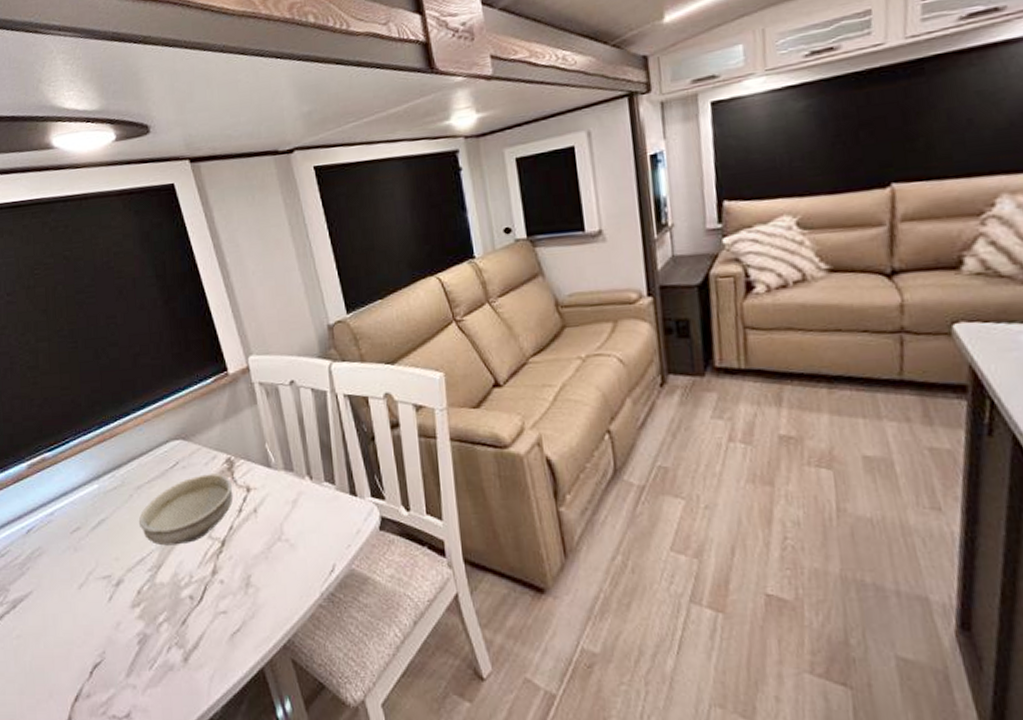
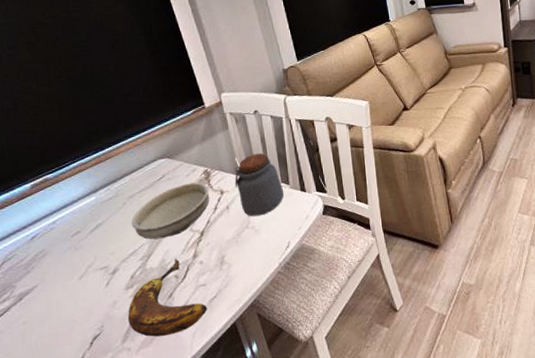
banana: none [133,573,229,676] -> present [128,258,207,337]
jar: none [264,439,328,526] -> present [234,153,284,217]

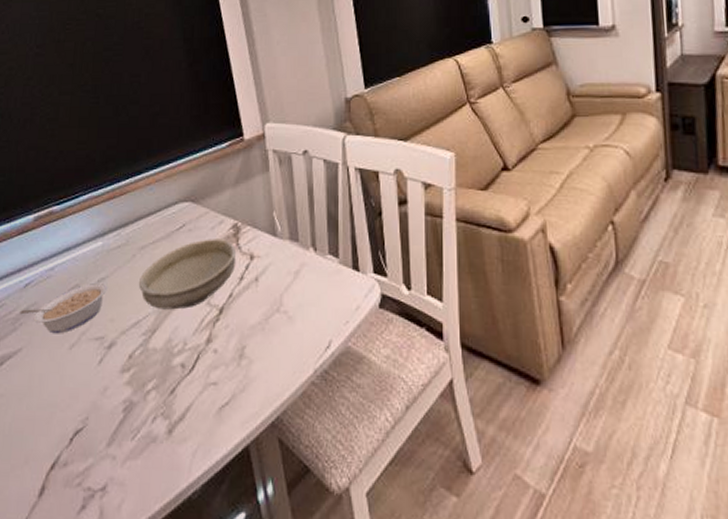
legume: none [30,226,105,271] -> present [19,282,108,334]
banana: present [128,258,207,337] -> none [118,340,216,448]
jar: present [234,153,284,217] -> none [269,209,331,297]

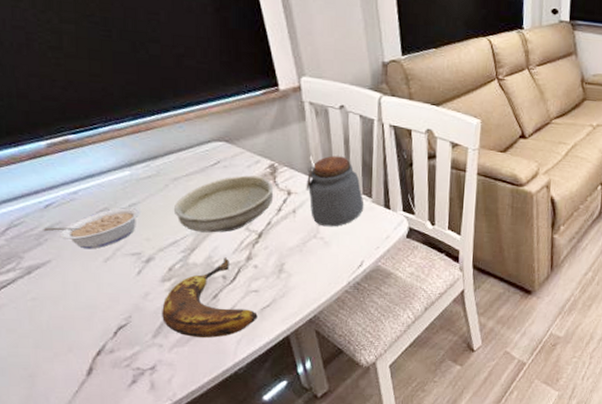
banana: none [118,340,216,448] -> present [162,257,258,338]
jar: none [269,209,331,297] -> present [306,155,364,227]

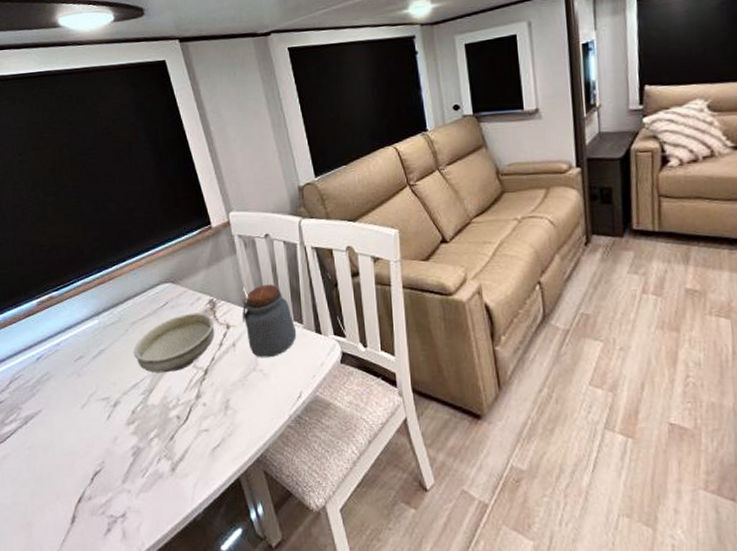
legume: present [43,206,140,249] -> none [35,353,108,397]
banana: present [162,257,258,338] -> none [128,397,210,483]

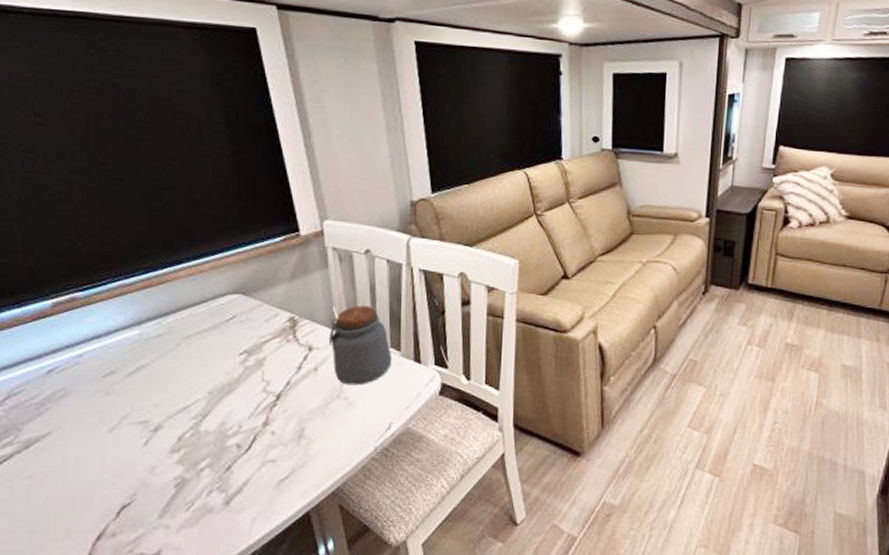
bowl: present [133,313,215,373] -> none [184,330,294,396]

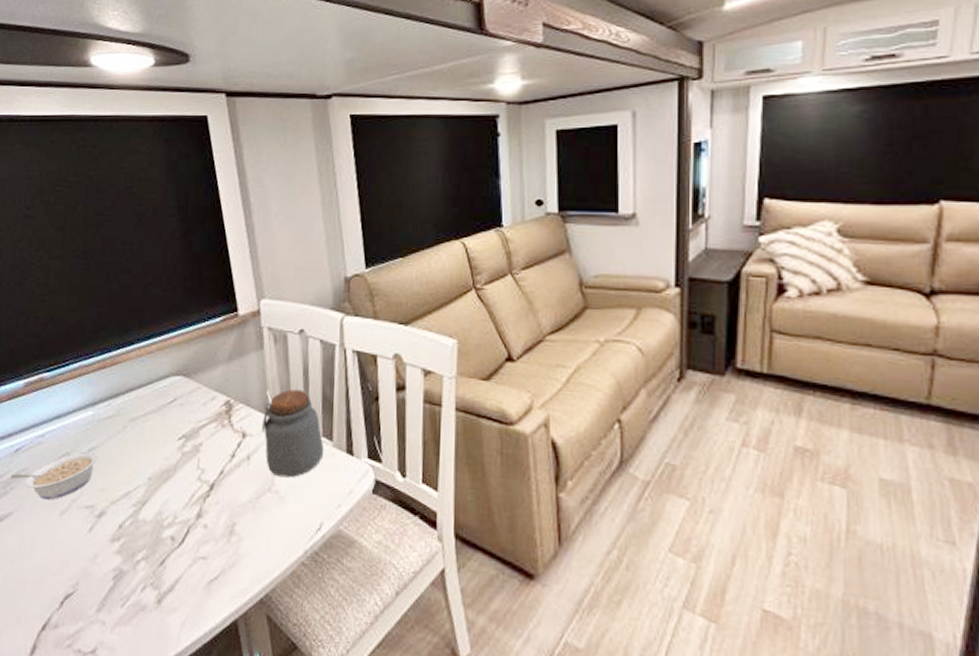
legume: none [44,369,149,419] -> present [10,451,98,500]

